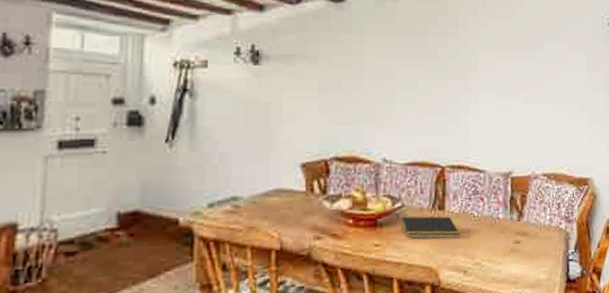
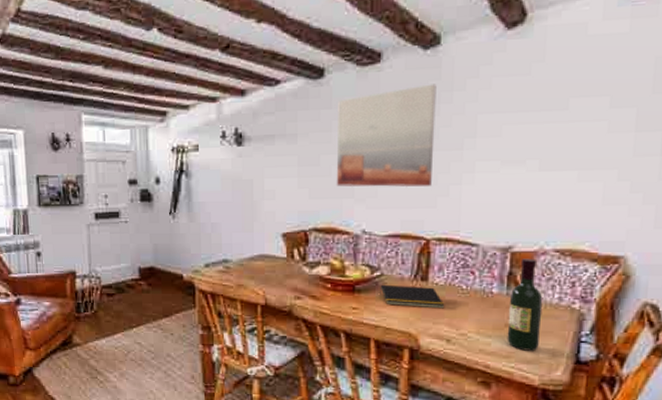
wall art: none [357,18,445,114] -> present [336,84,436,187]
wine bottle: none [513,183,539,275] -> present [507,258,543,351]

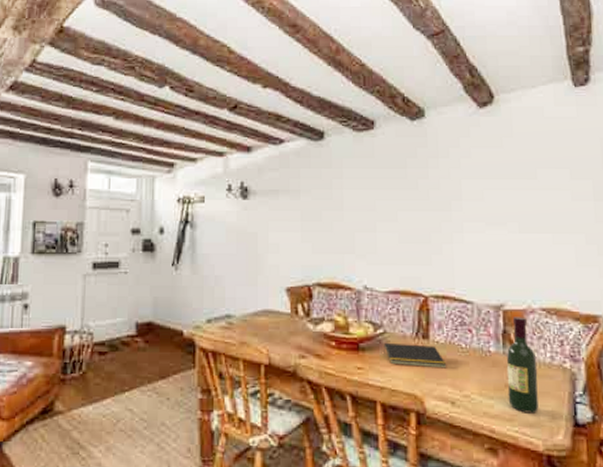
wall art: present [336,84,436,187] -> none [336,150,426,244]

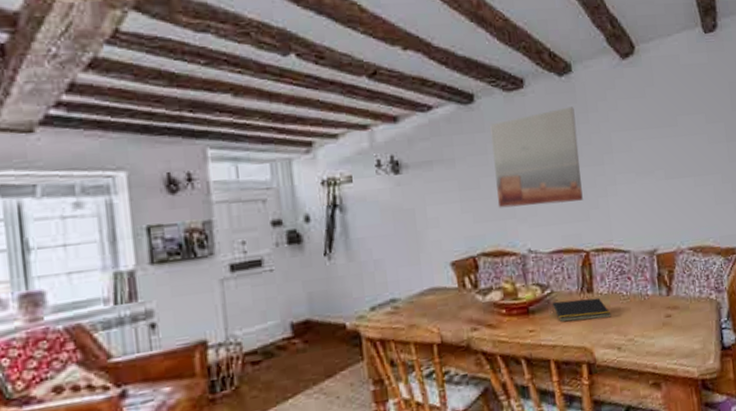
wall art: none [336,150,426,244] -> present [490,106,583,208]
wine bottle: present [506,317,539,413] -> none [662,258,692,346]

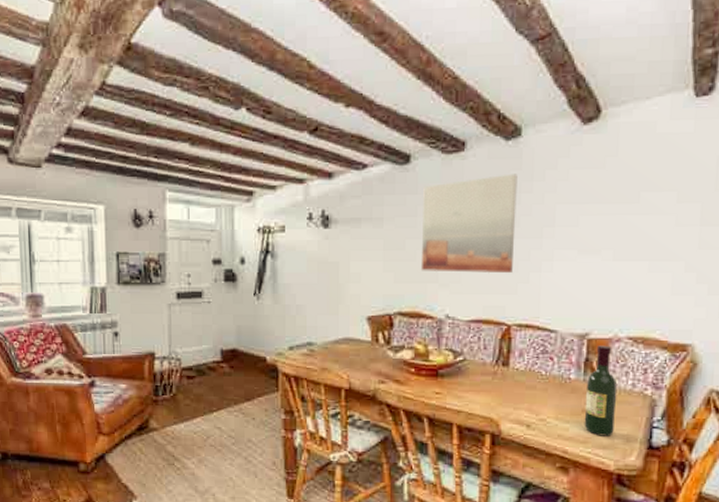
notepad: present [552,297,612,322] -> none [462,369,525,394]
wine bottle: none [662,258,692,346] -> present [584,345,618,437]

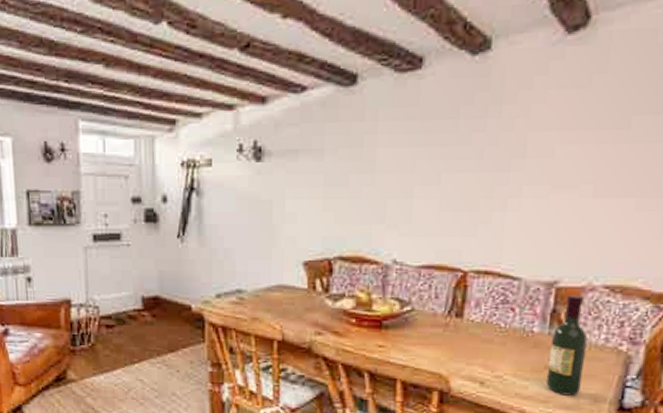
wall art: present [420,173,518,273] -> none [365,95,484,212]

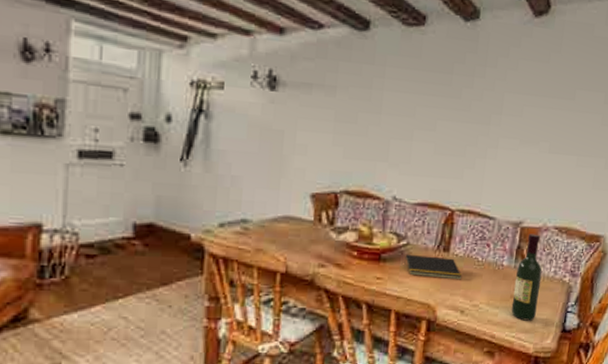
notepad: none [409,320,481,349] -> present [404,254,462,280]

